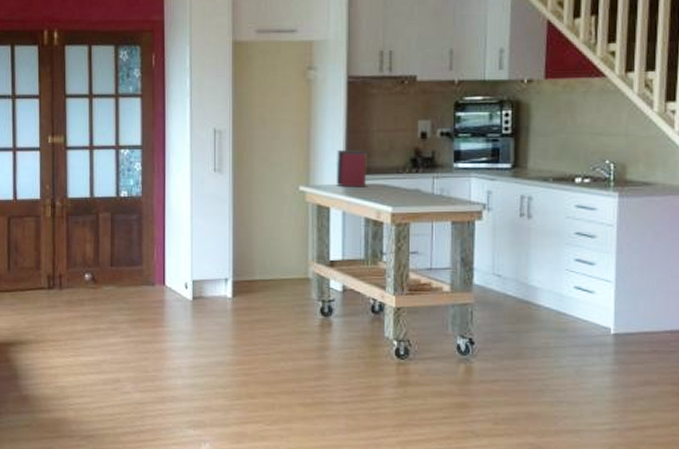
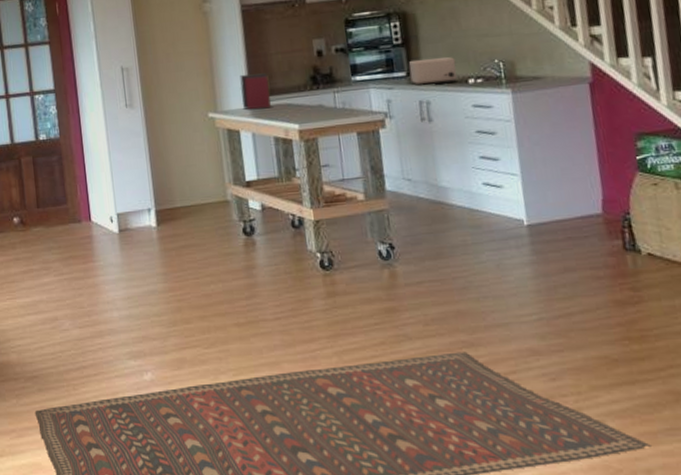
toaster: none [515,152,565,181] -> present [408,56,458,87]

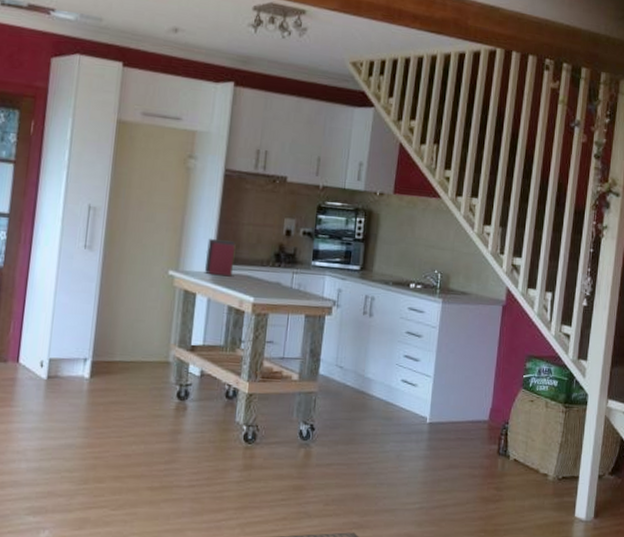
toaster: present [408,56,458,87] -> none [362,256,404,285]

